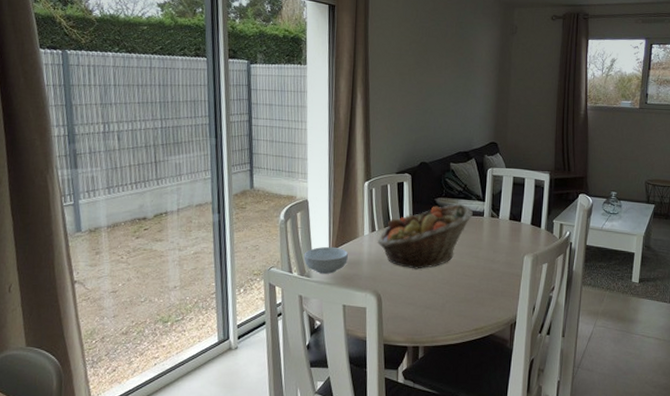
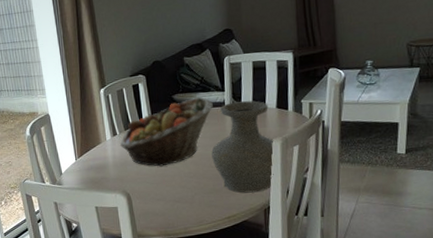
cereal bowl: present [303,246,348,274] -> none [53,154,94,181]
vase: none [466,213,527,306] -> present [211,100,276,193]

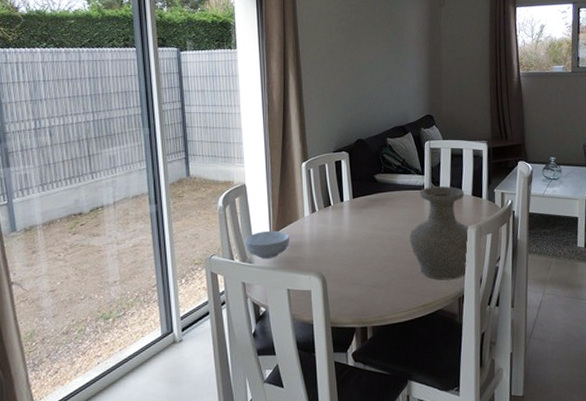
cereal bowl: none [53,154,94,181] -> present [244,230,289,259]
fruit basket: present [120,97,213,167] -> none [319,178,413,248]

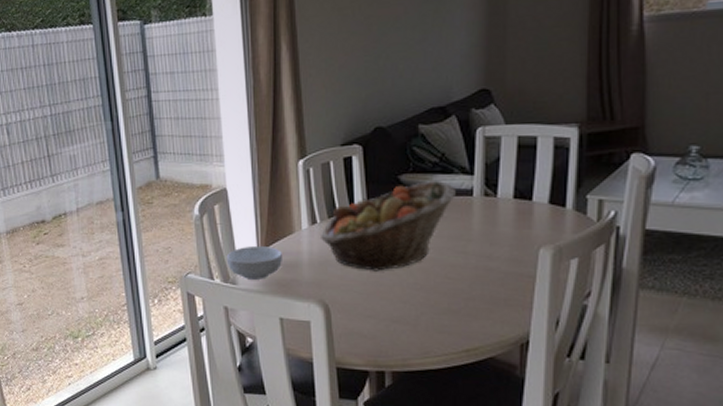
fruit basket: none [319,178,413,248] -> present [321,179,456,271]
vase: present [410,186,470,280] -> none [449,191,544,320]

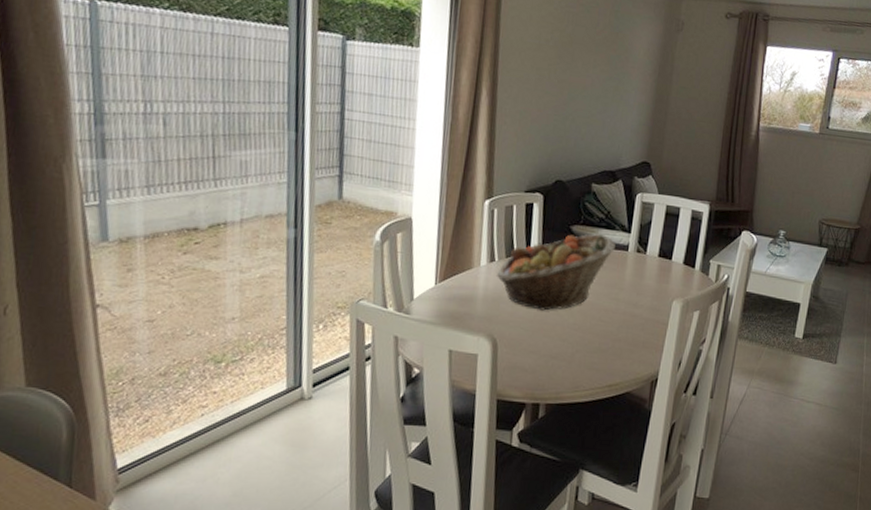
cereal bowl: present [226,245,282,280] -> none [402,277,459,311]

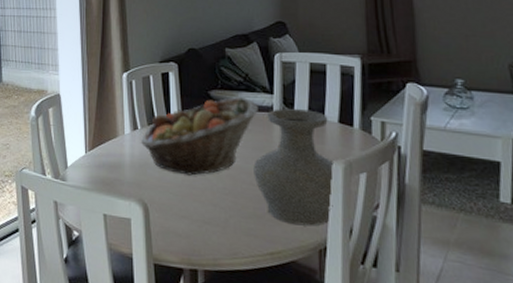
vase: none [603,247,676,360] -> present [253,109,336,227]

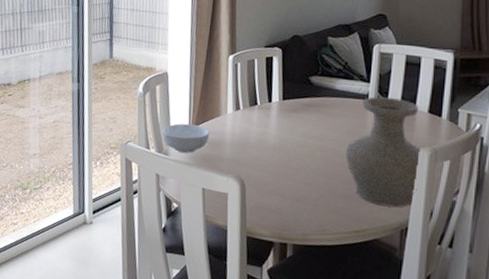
cereal bowl: none [57,146,107,178] -> present [162,123,209,153]
fruit basket: present [141,96,258,176] -> none [242,83,355,156]

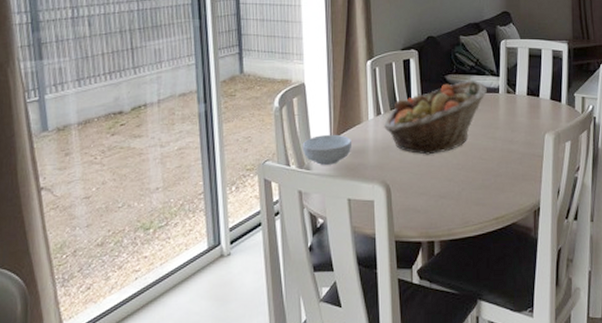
fruit basket: none [242,83,355,156] -> present [384,79,487,155]
vase: present [346,97,423,208] -> none [483,89,548,191]

